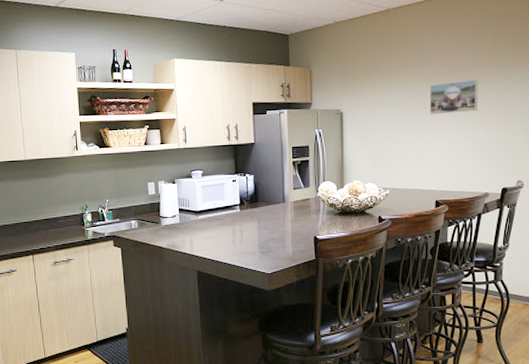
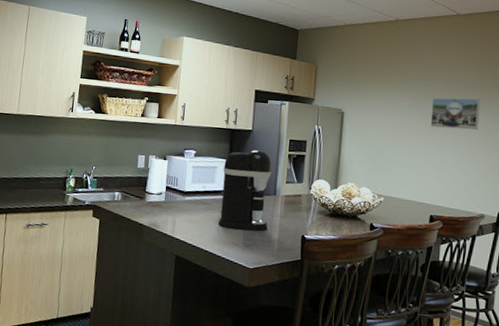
coffee maker: none [231,161,281,240] -> present [218,149,272,231]

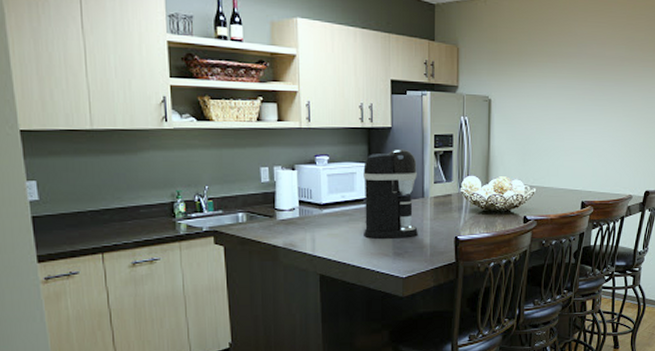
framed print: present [430,97,480,130] -> none [580,75,629,110]

